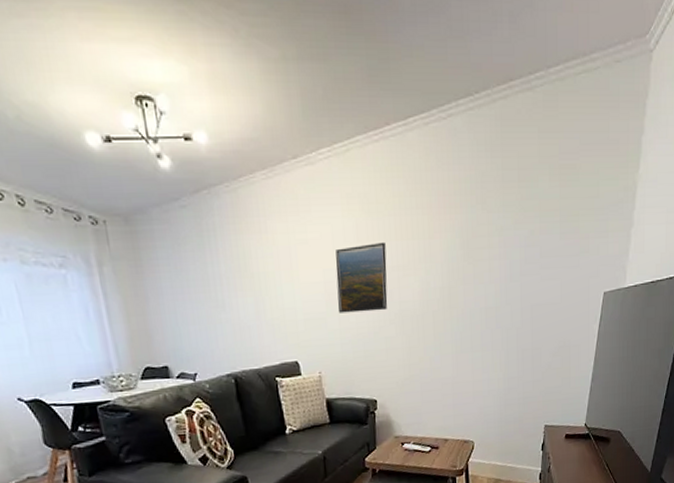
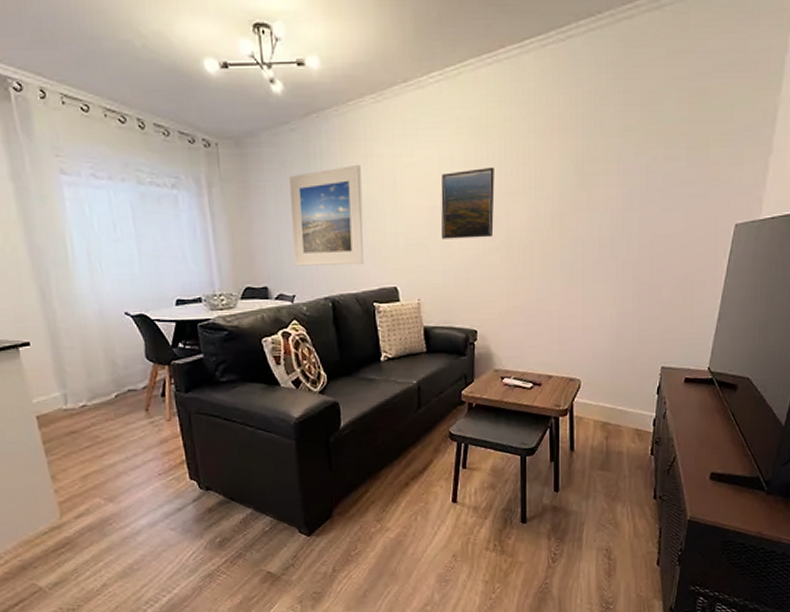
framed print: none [183,240,264,344] -> present [288,164,364,266]

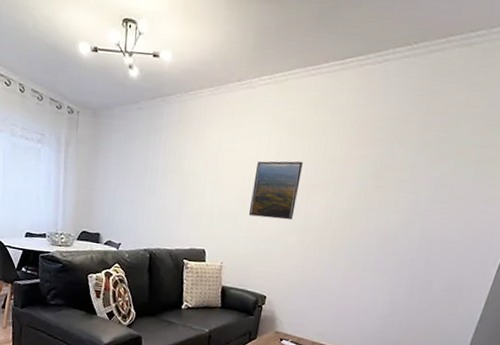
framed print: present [288,164,364,266] -> none [124,143,191,227]

